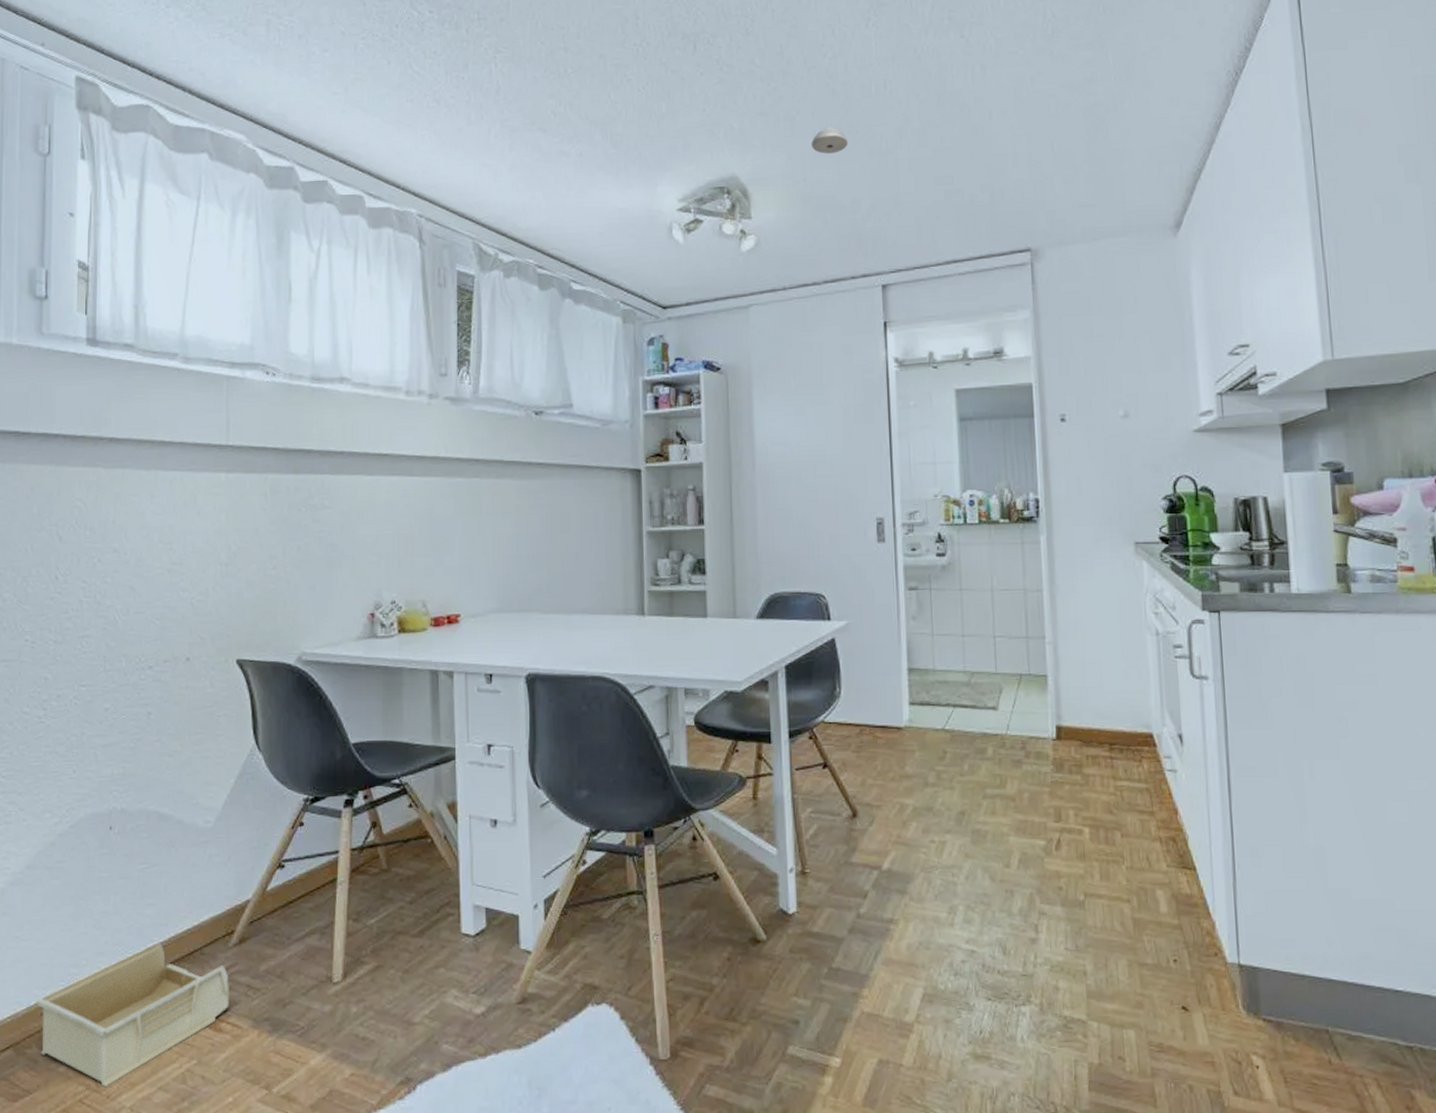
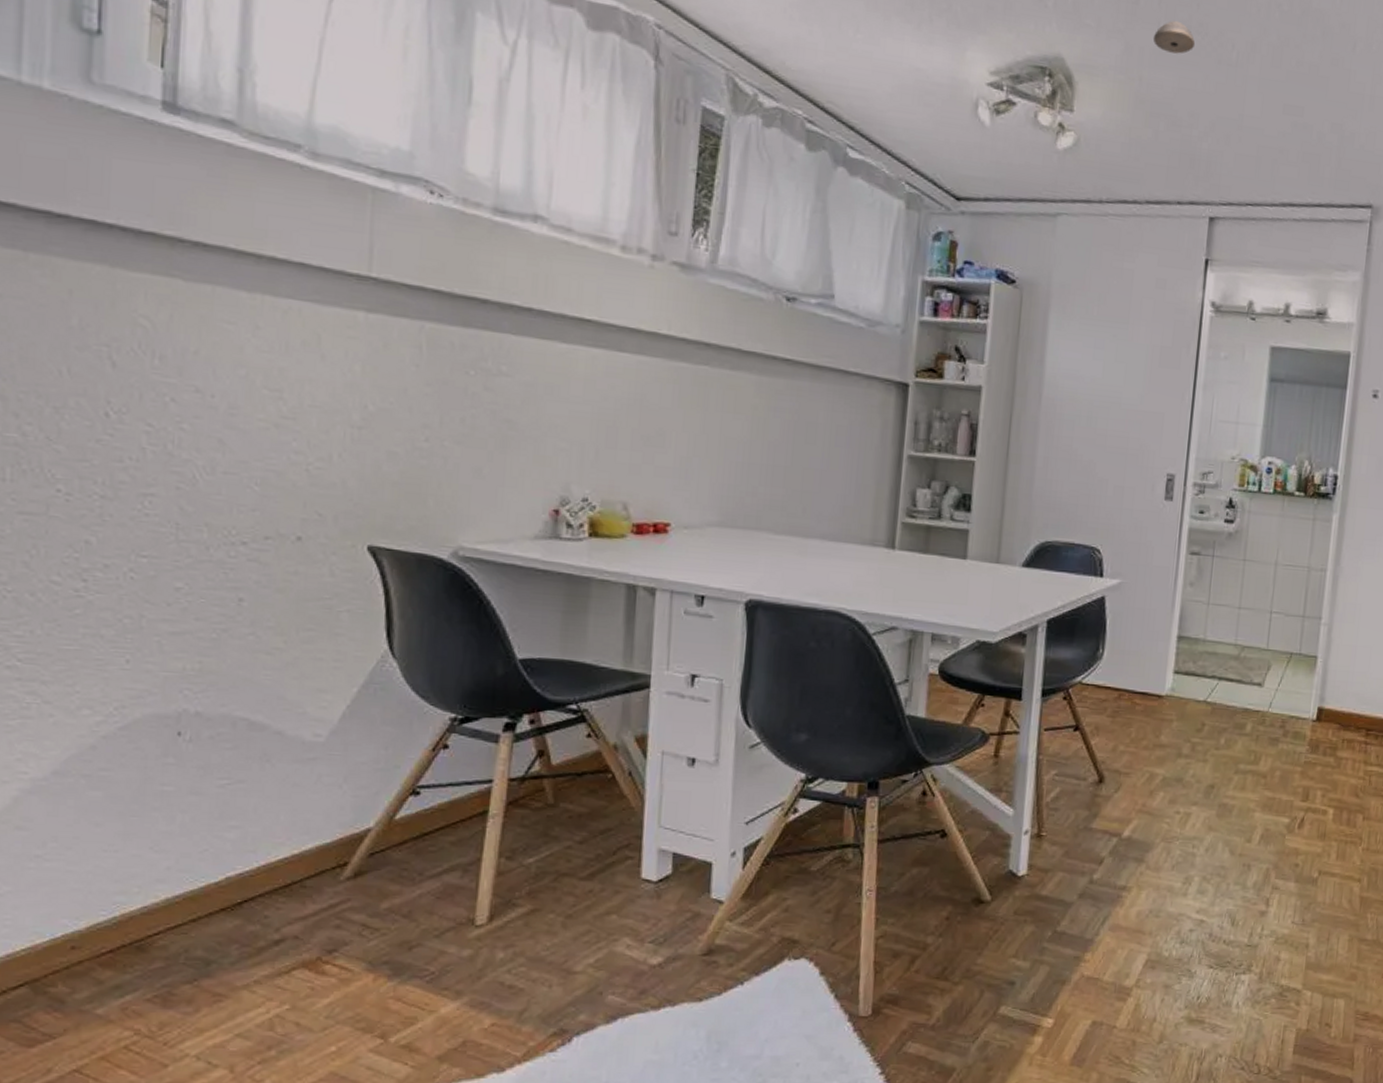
storage bin: present [36,943,229,1088] -> none [64,872,338,1033]

